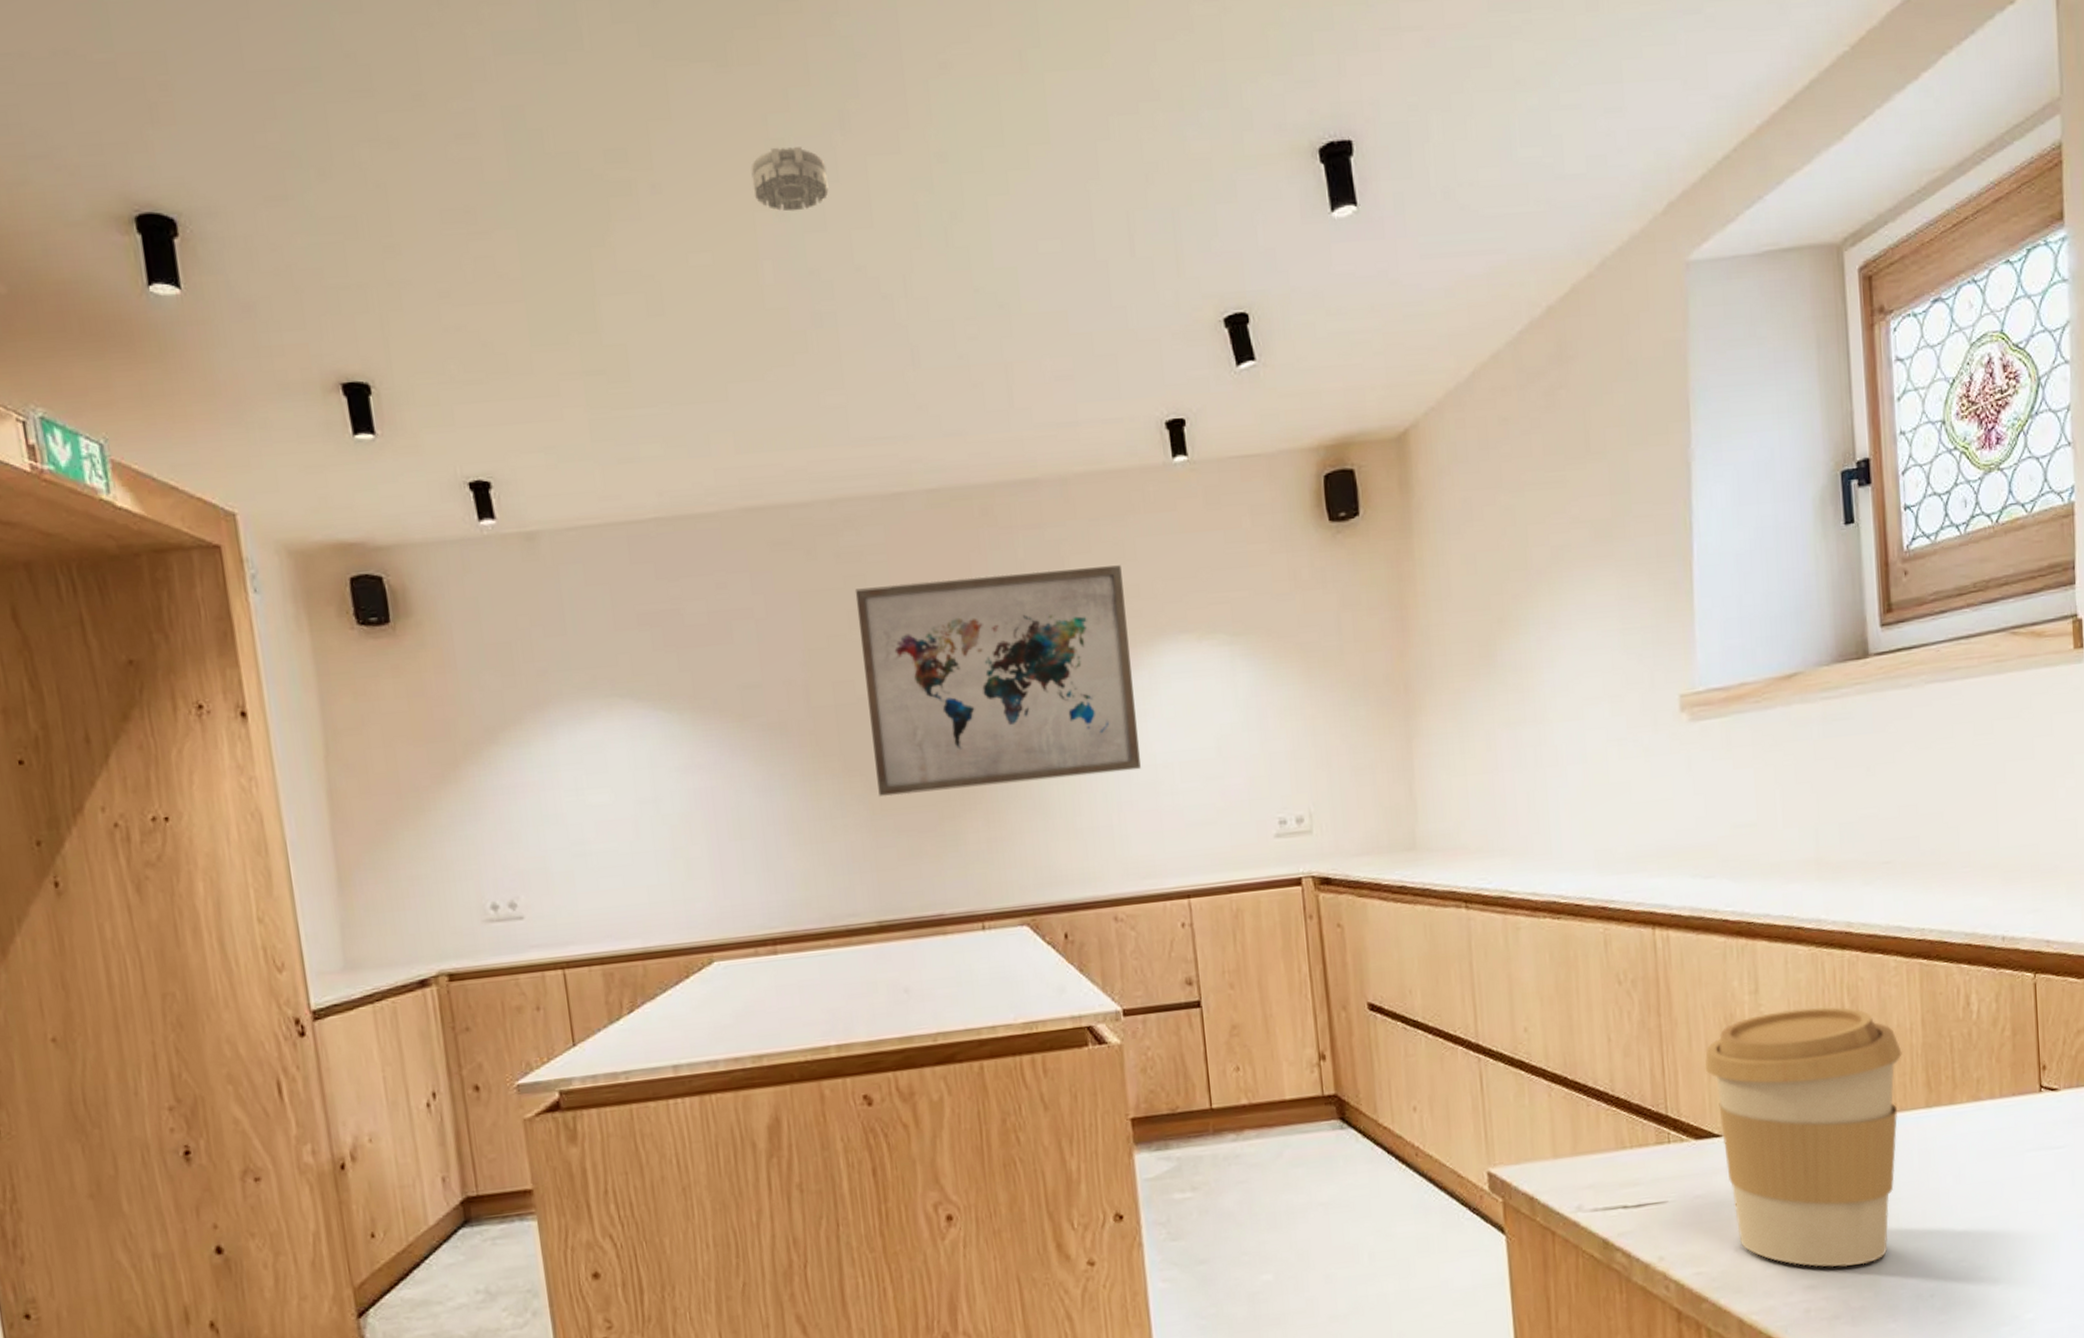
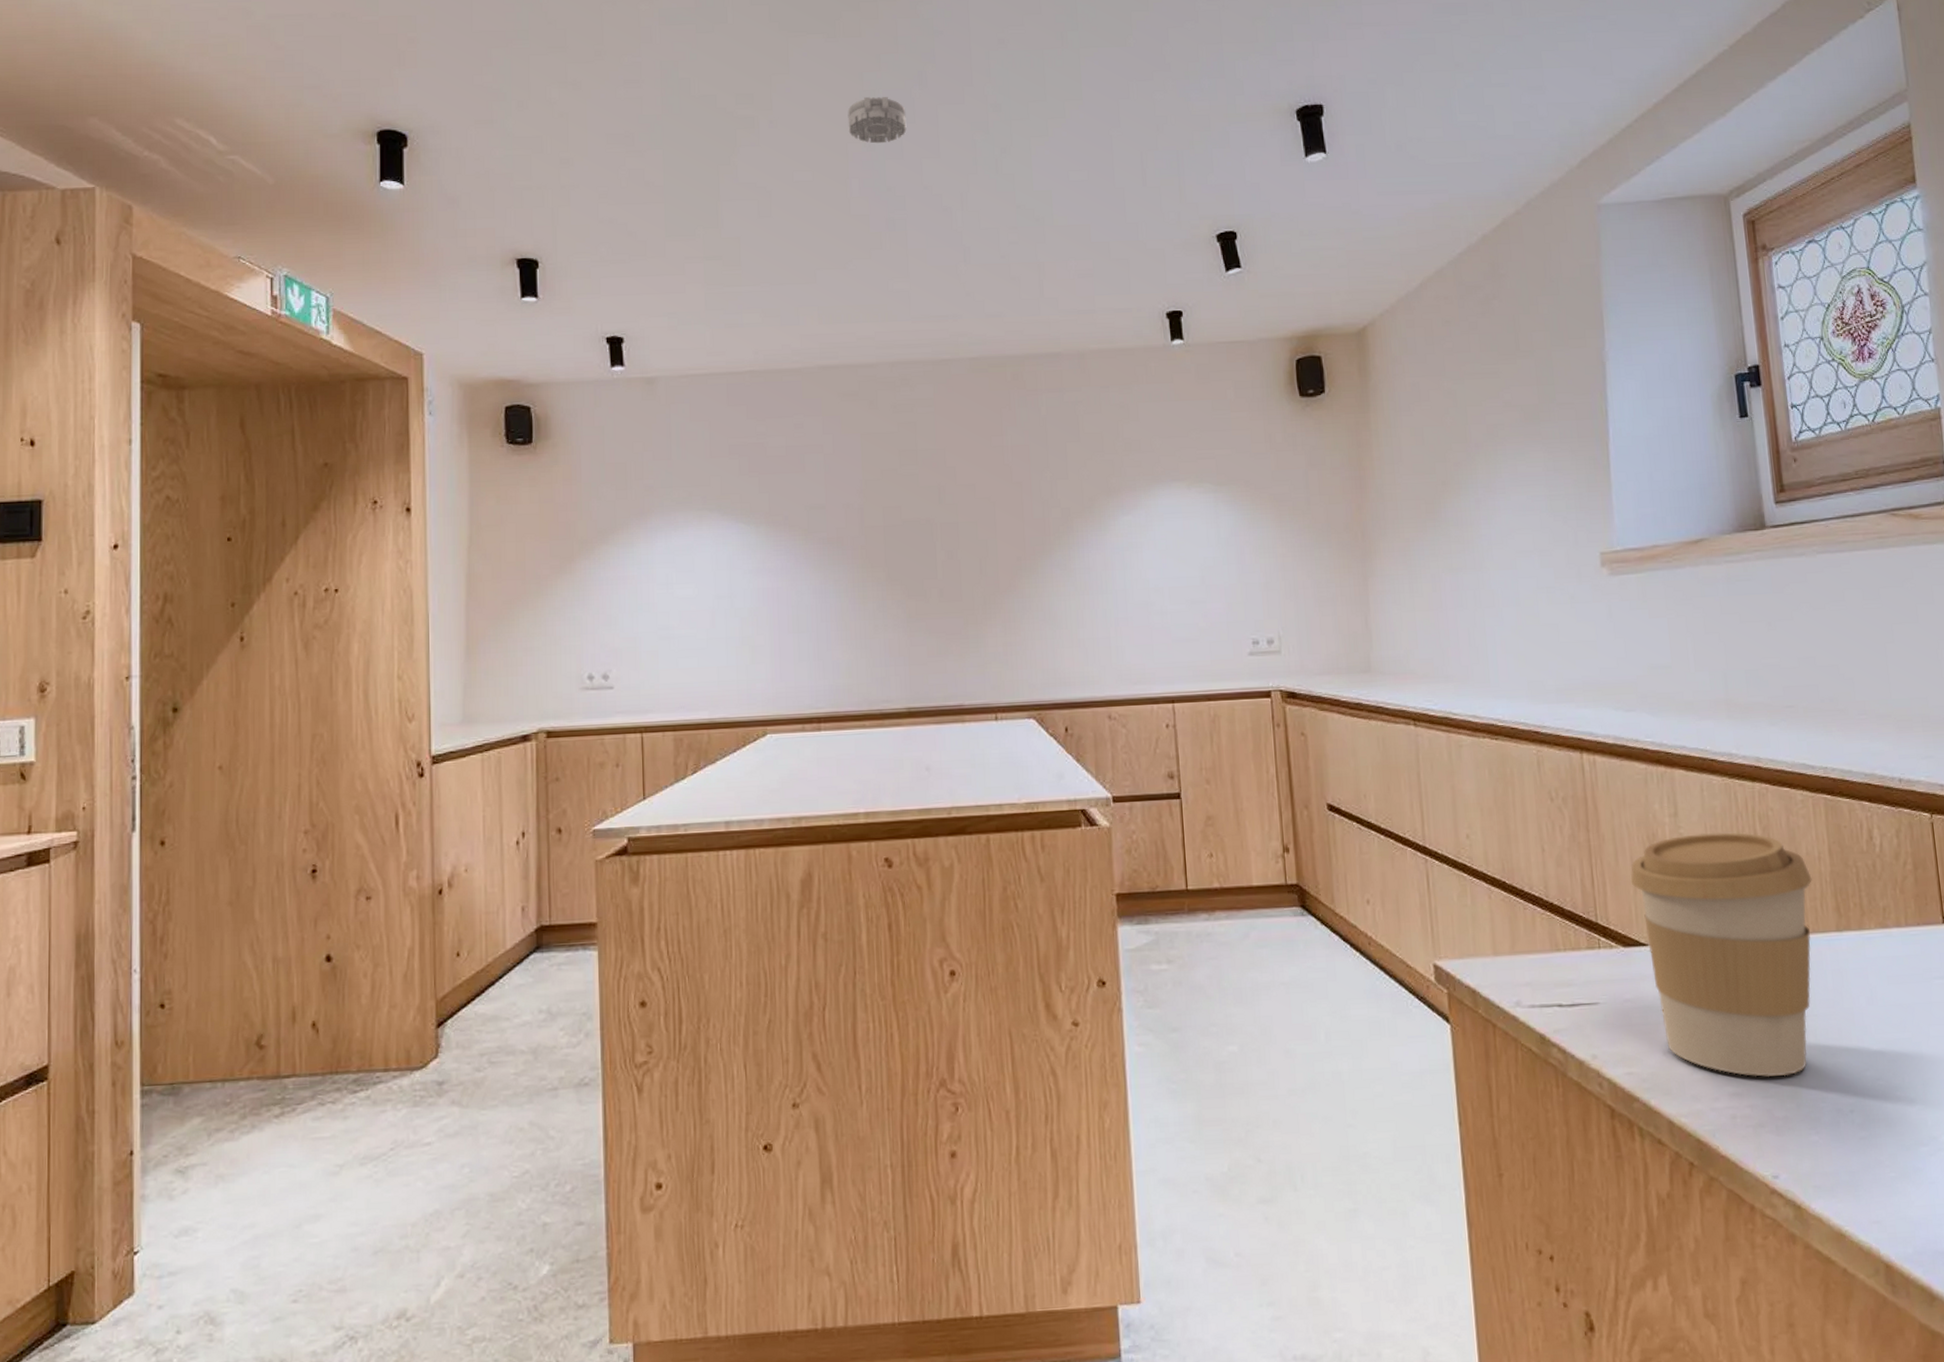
wall art: present [855,565,1141,796] -> none [906,424,1136,603]

